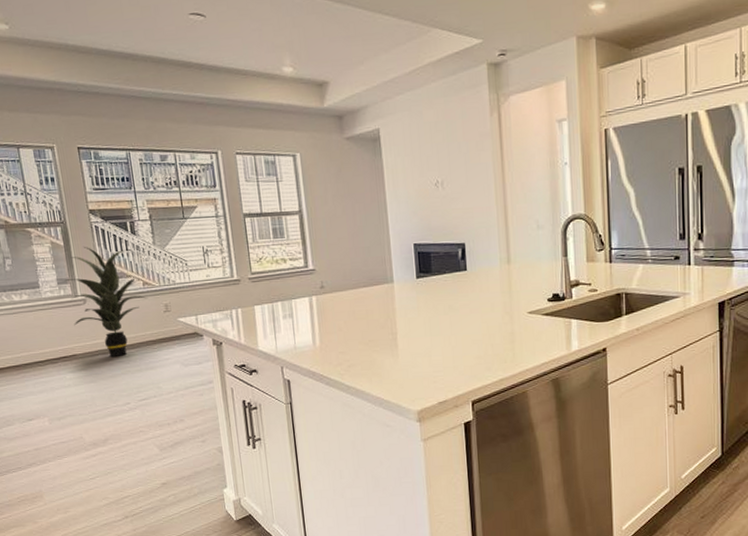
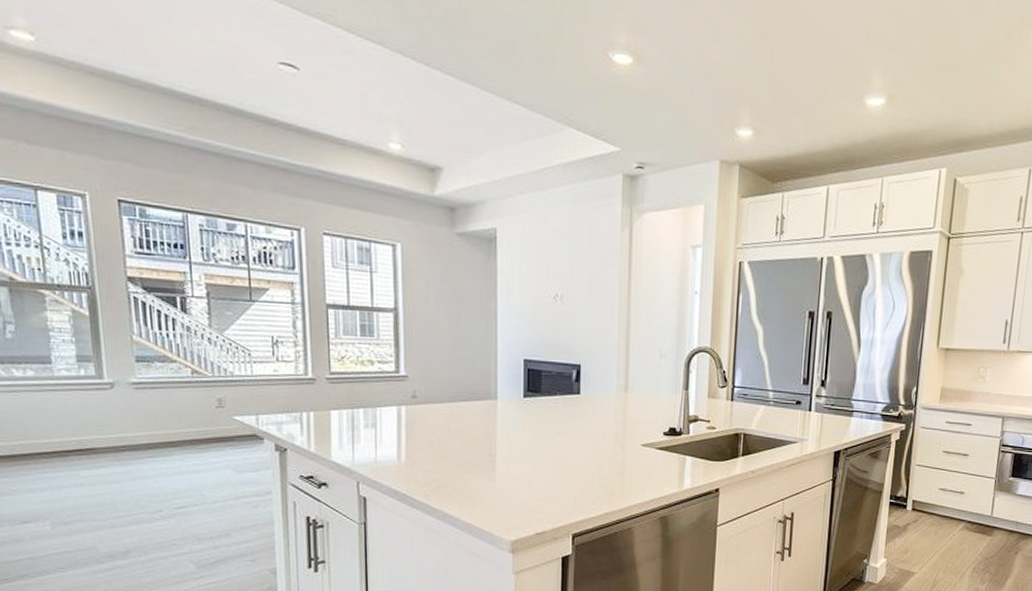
indoor plant: present [63,246,147,358] -> none [85,319,196,456]

